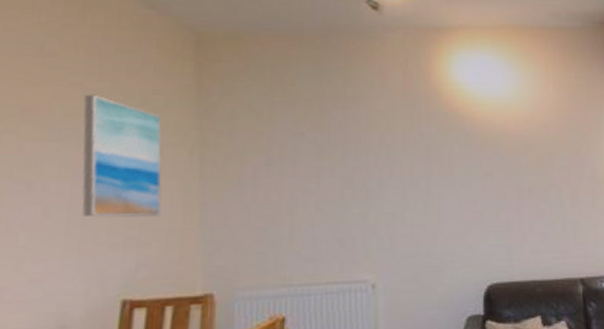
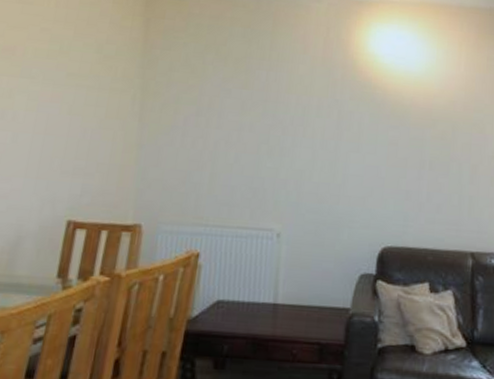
wall art: present [82,94,163,218] -> none [42,39,112,152]

